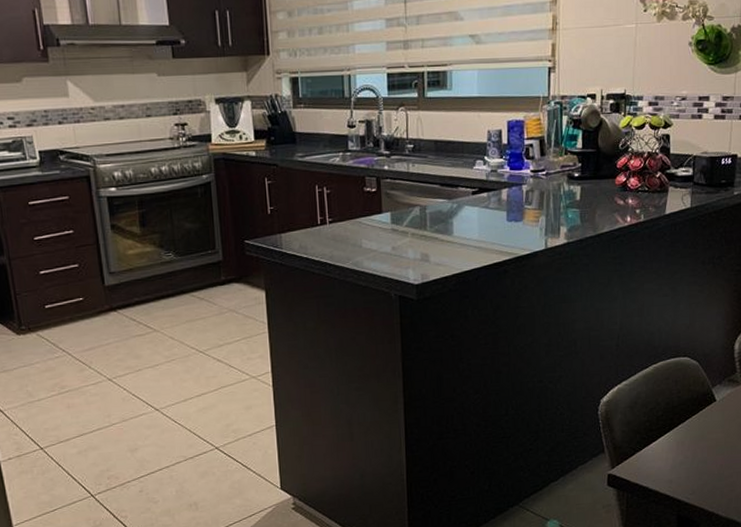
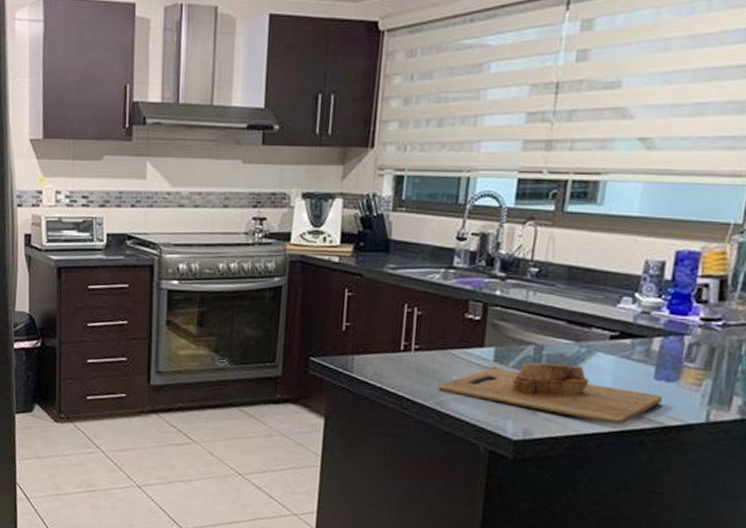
cutting board: none [352,218,515,260] -> present [438,362,663,425]

